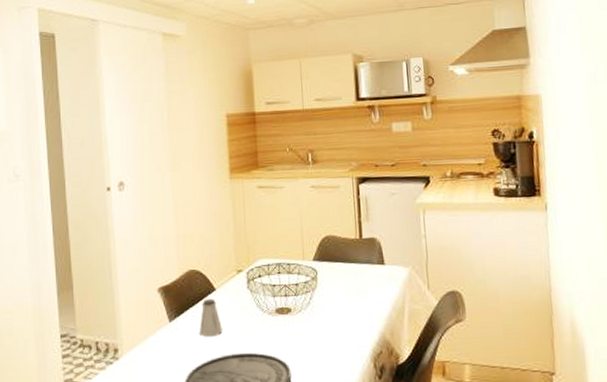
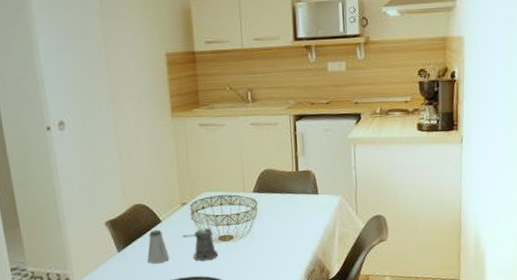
pepper shaker: none [237,297,275,336] -> present [182,227,219,262]

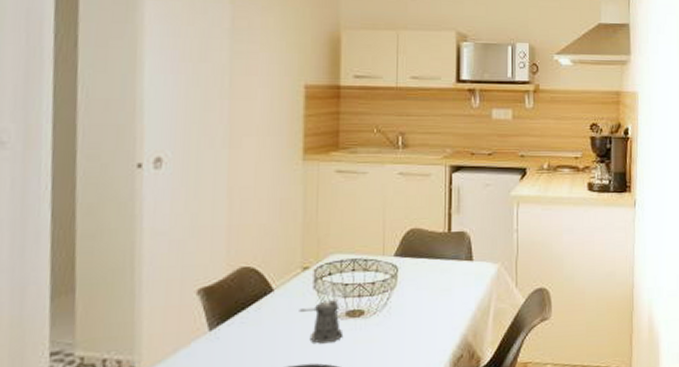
saltshaker: present [147,229,169,263] -> none [247,301,278,346]

